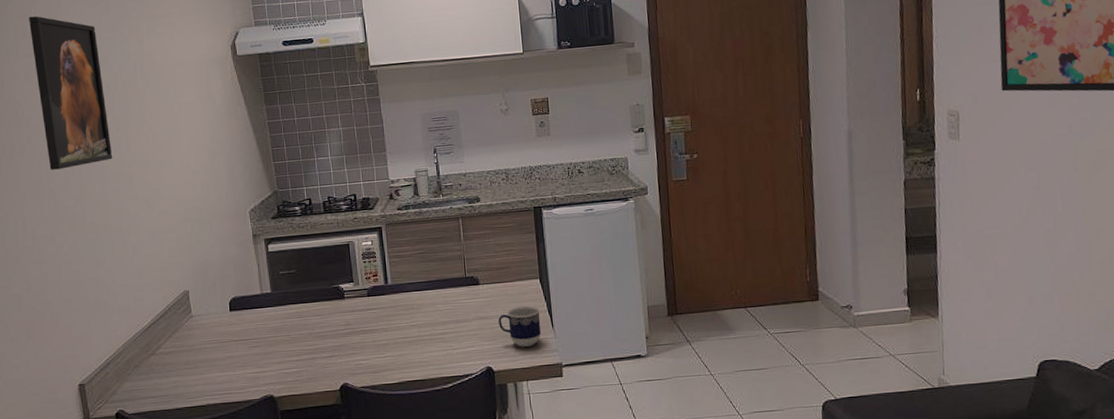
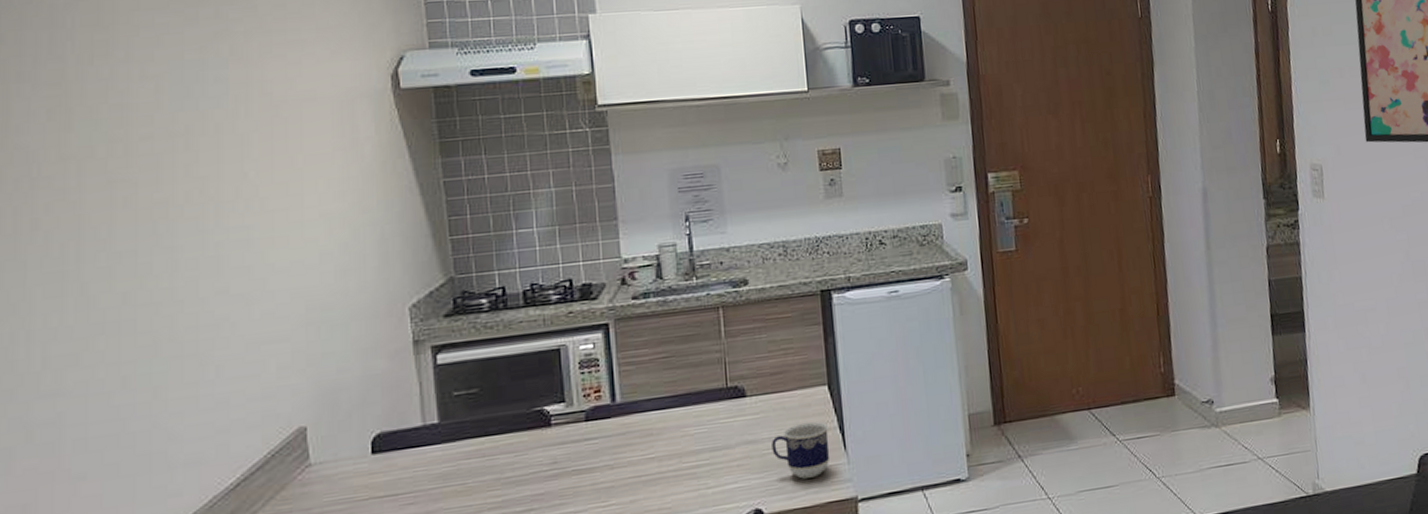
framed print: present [29,16,113,170] -> none [61,26,192,254]

